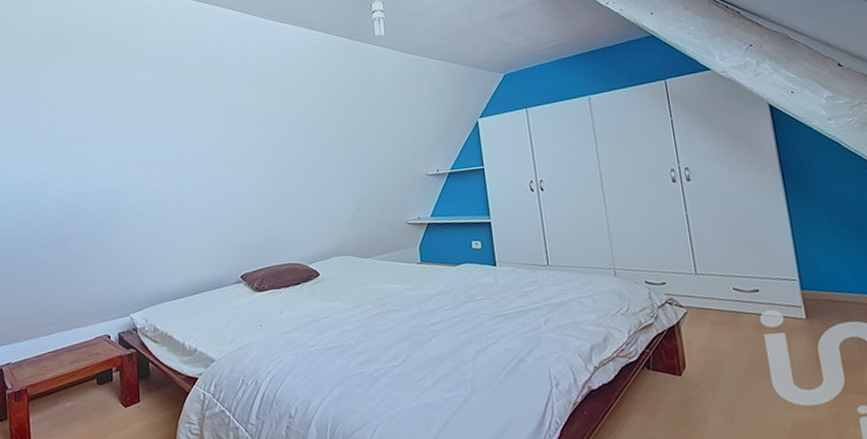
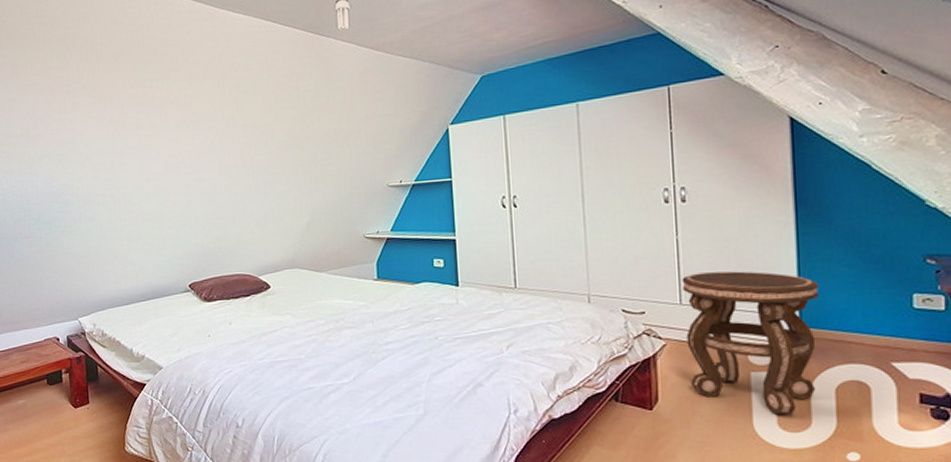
side table: none [694,241,823,373] -> present [682,271,819,414]

